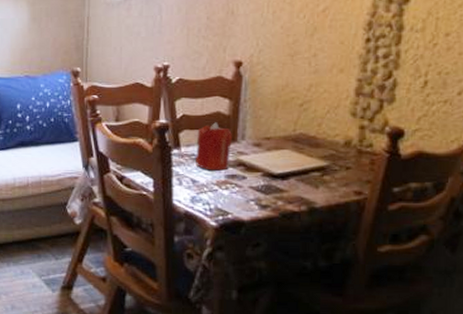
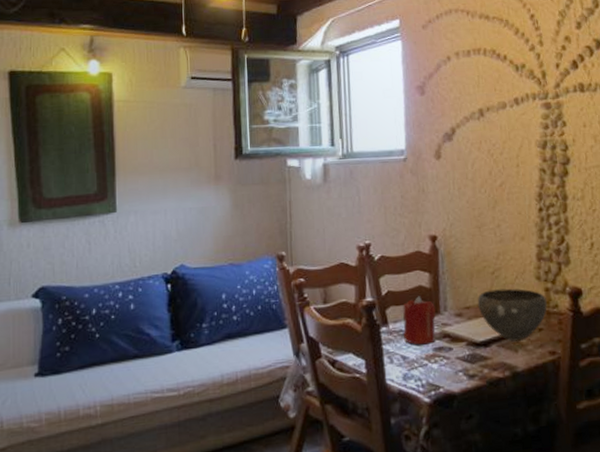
bowl: none [279,122,360,177] -> present [477,288,547,341]

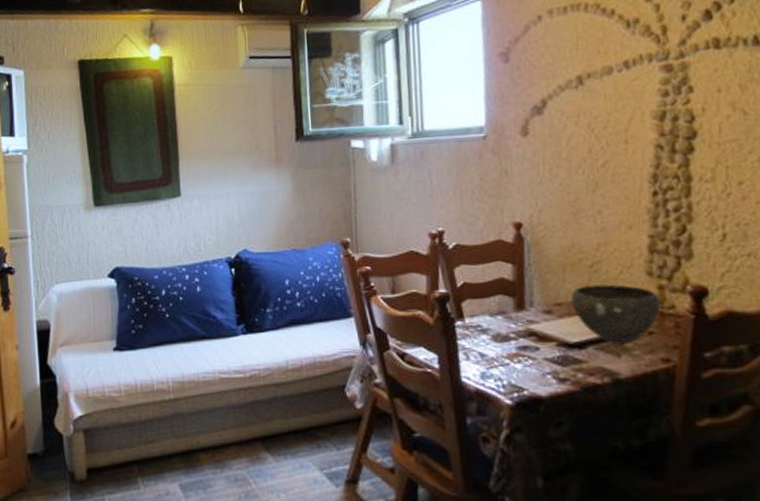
candle: present [403,296,436,345] -> none [481,289,521,342]

